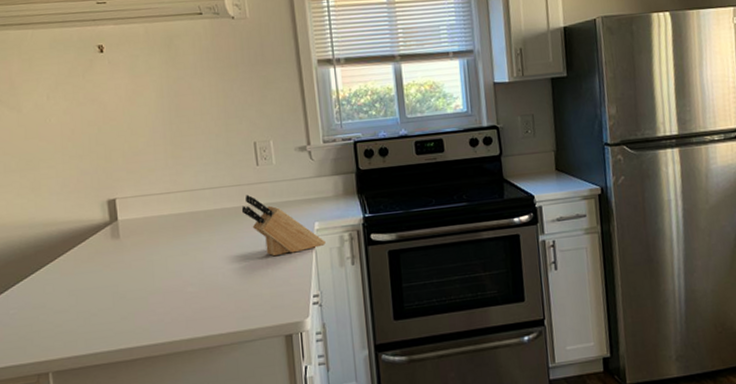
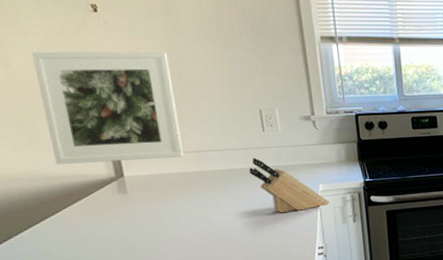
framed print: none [42,87,177,210] -> present [32,51,184,164]

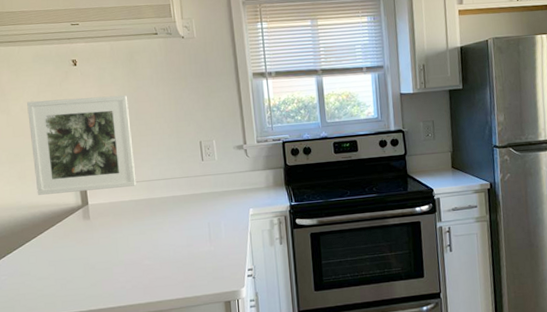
knife block: present [248,157,330,213] -> none [189,185,259,237]

